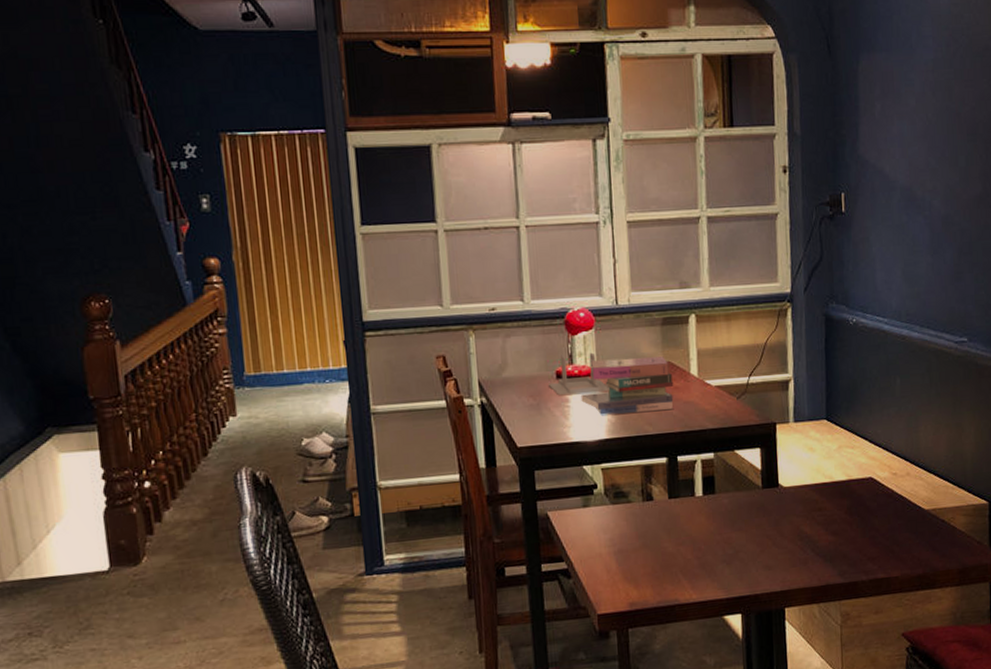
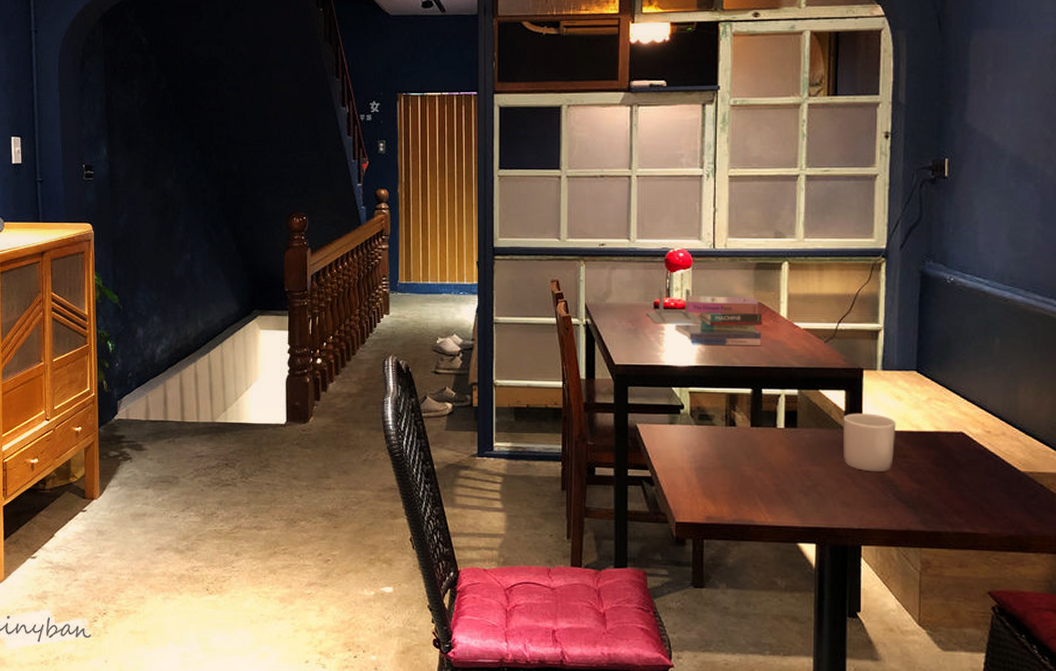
mug: none [760,469,811,531] -> present [843,413,896,473]

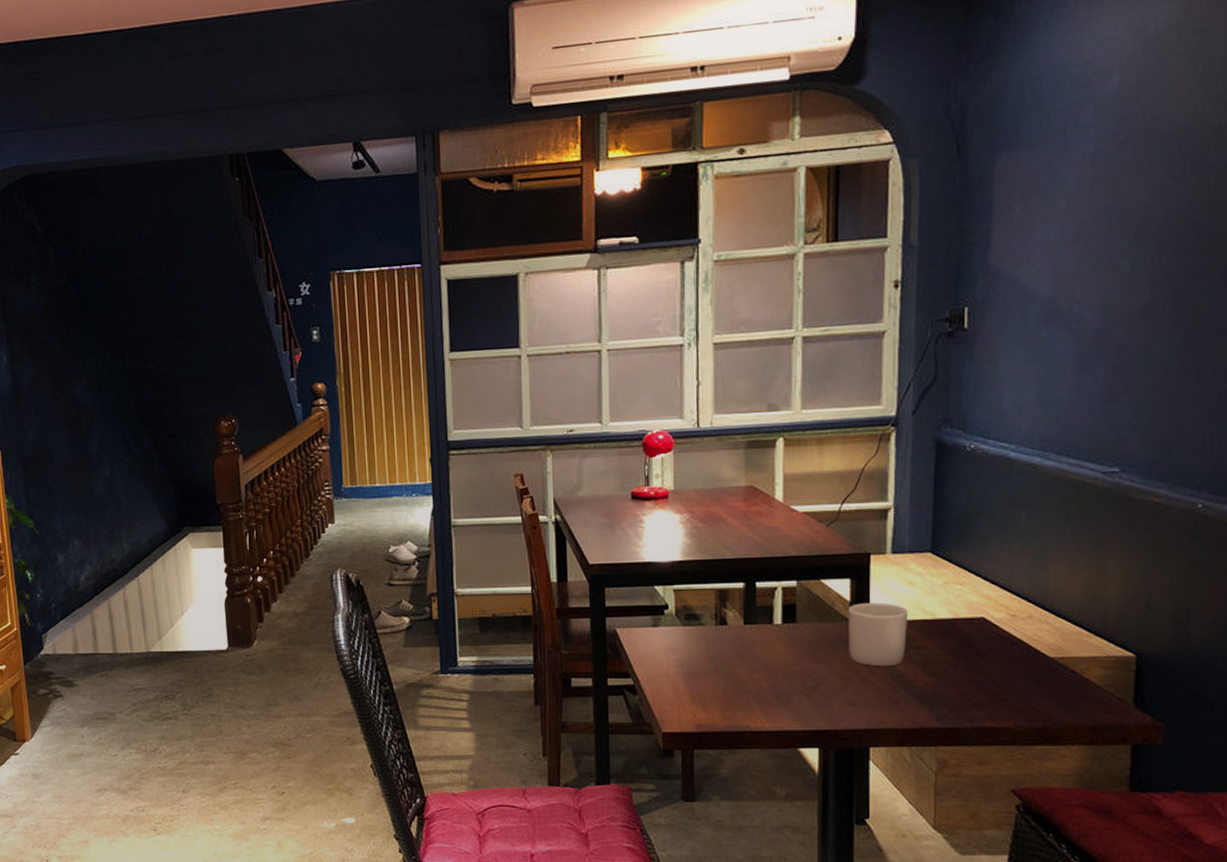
napkin holder: present [647,288,702,324] -> none [623,474,686,517]
books: present [675,296,763,346] -> none [656,480,756,537]

